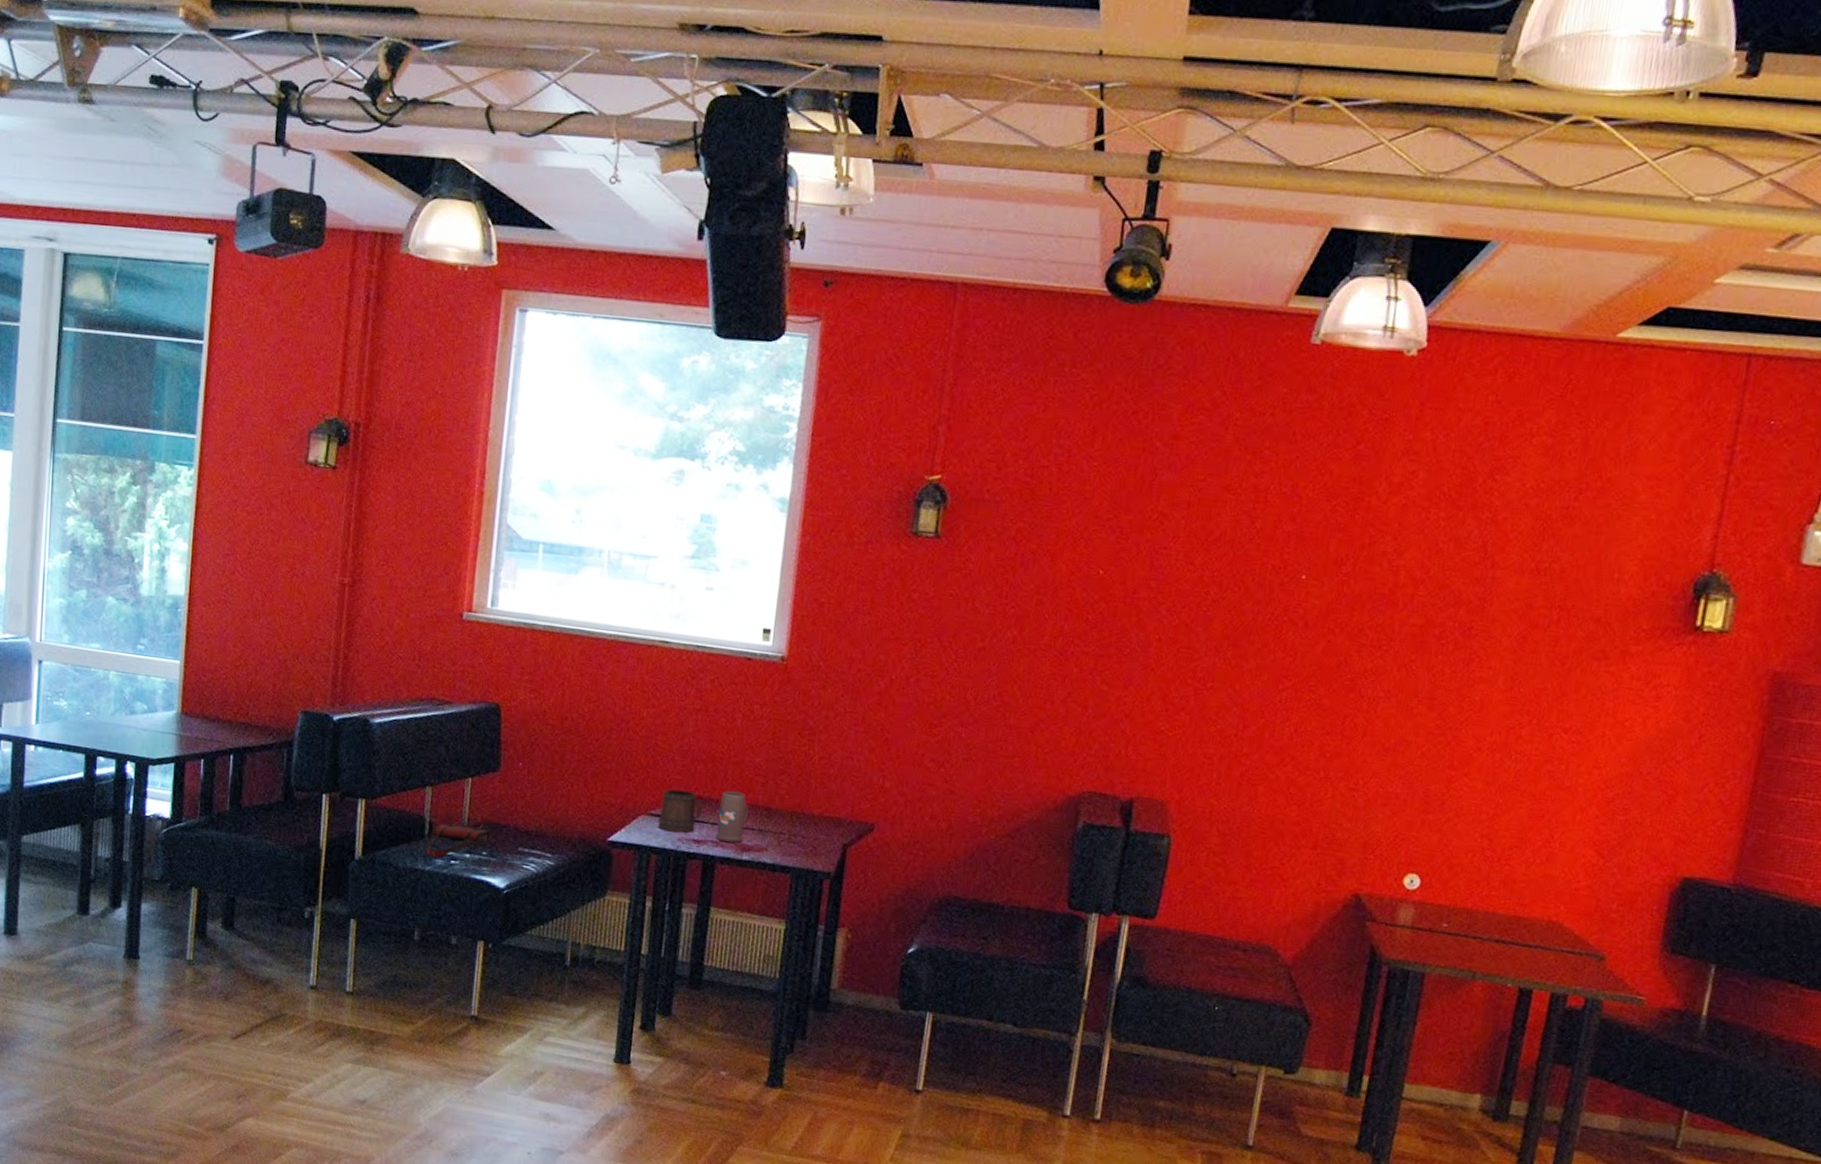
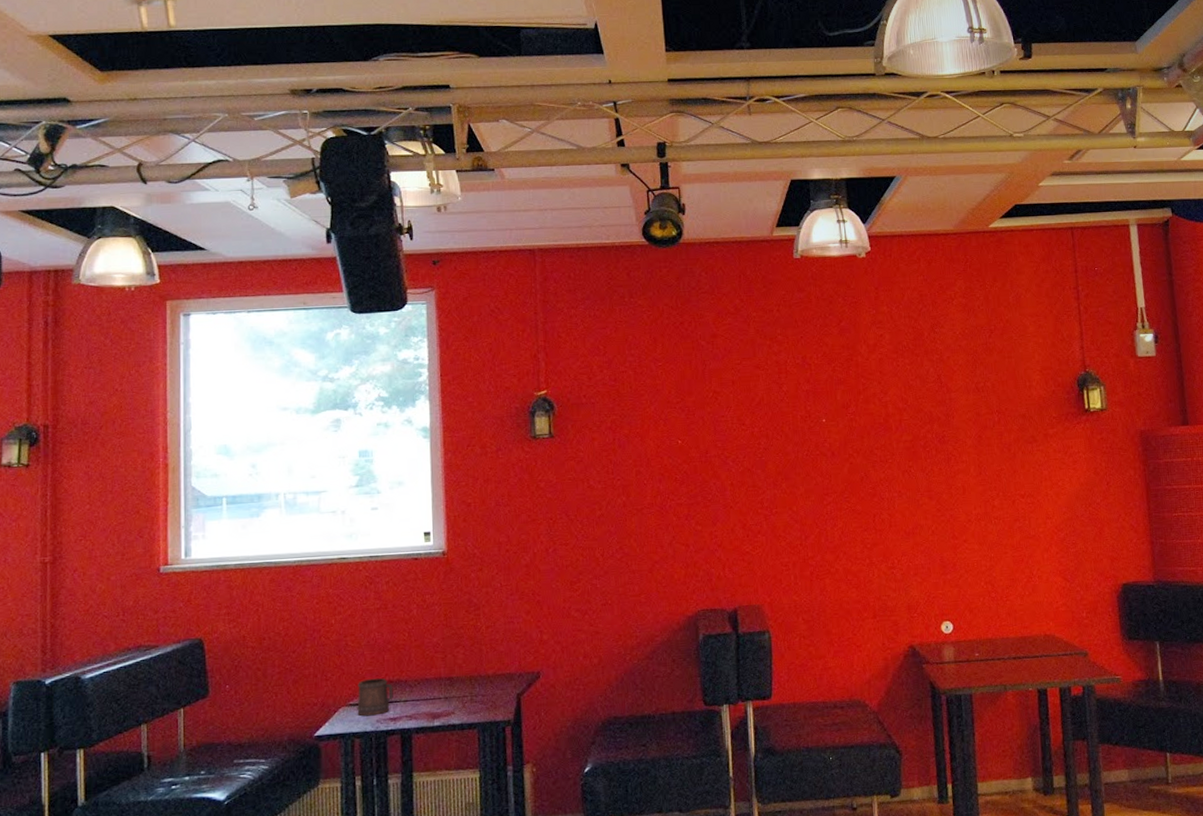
shoulder bag: present [425,821,490,858] -> none [146,746,206,788]
beer mug: present [716,790,749,843] -> none [408,669,434,715]

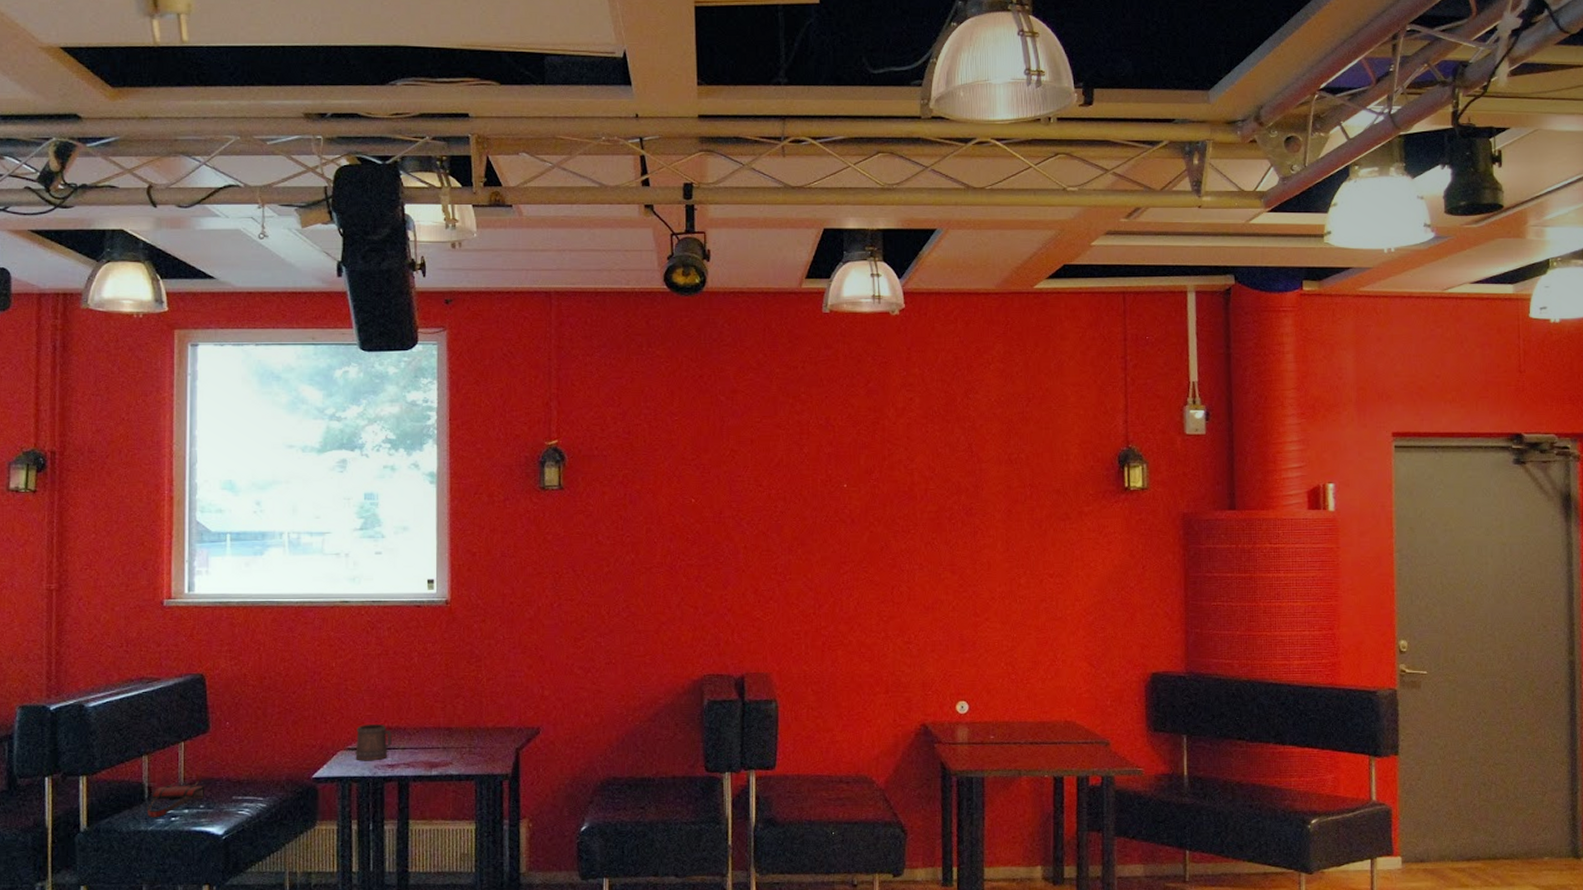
shoulder bag: none [146,746,206,788] -> present [147,781,205,818]

